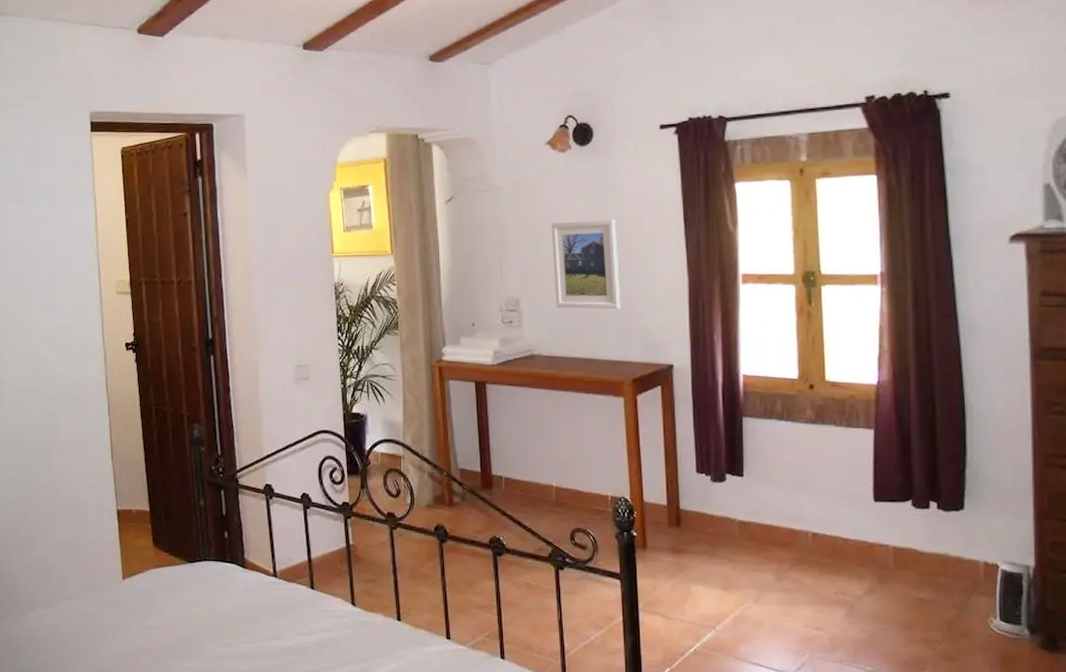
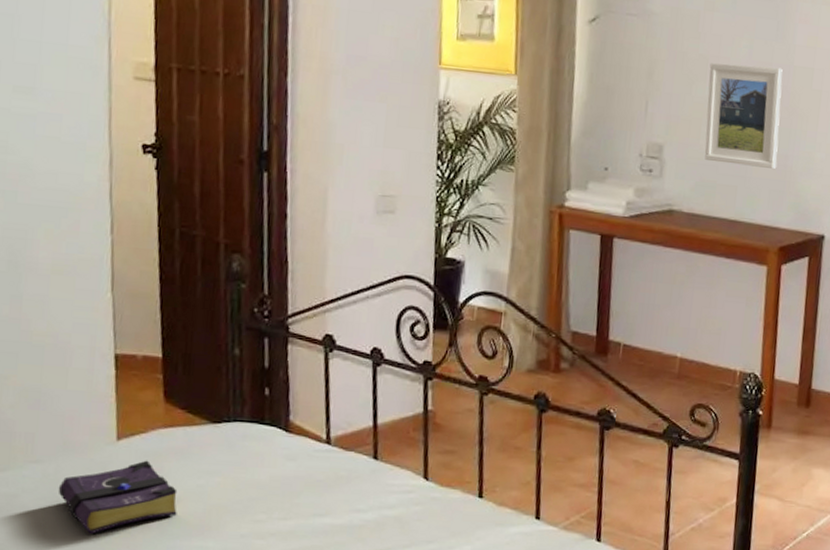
book: none [85,595,169,658] -> present [58,460,178,535]

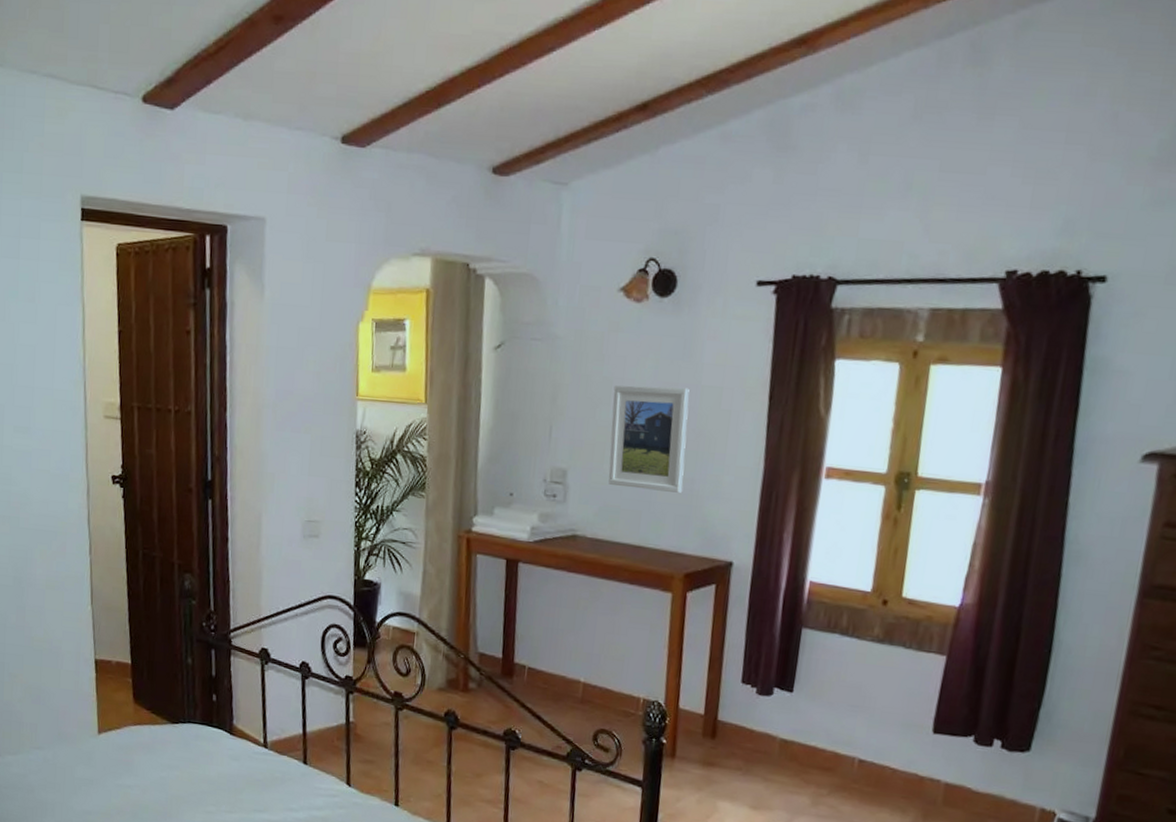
book: present [58,460,178,535] -> none [55,752,145,813]

